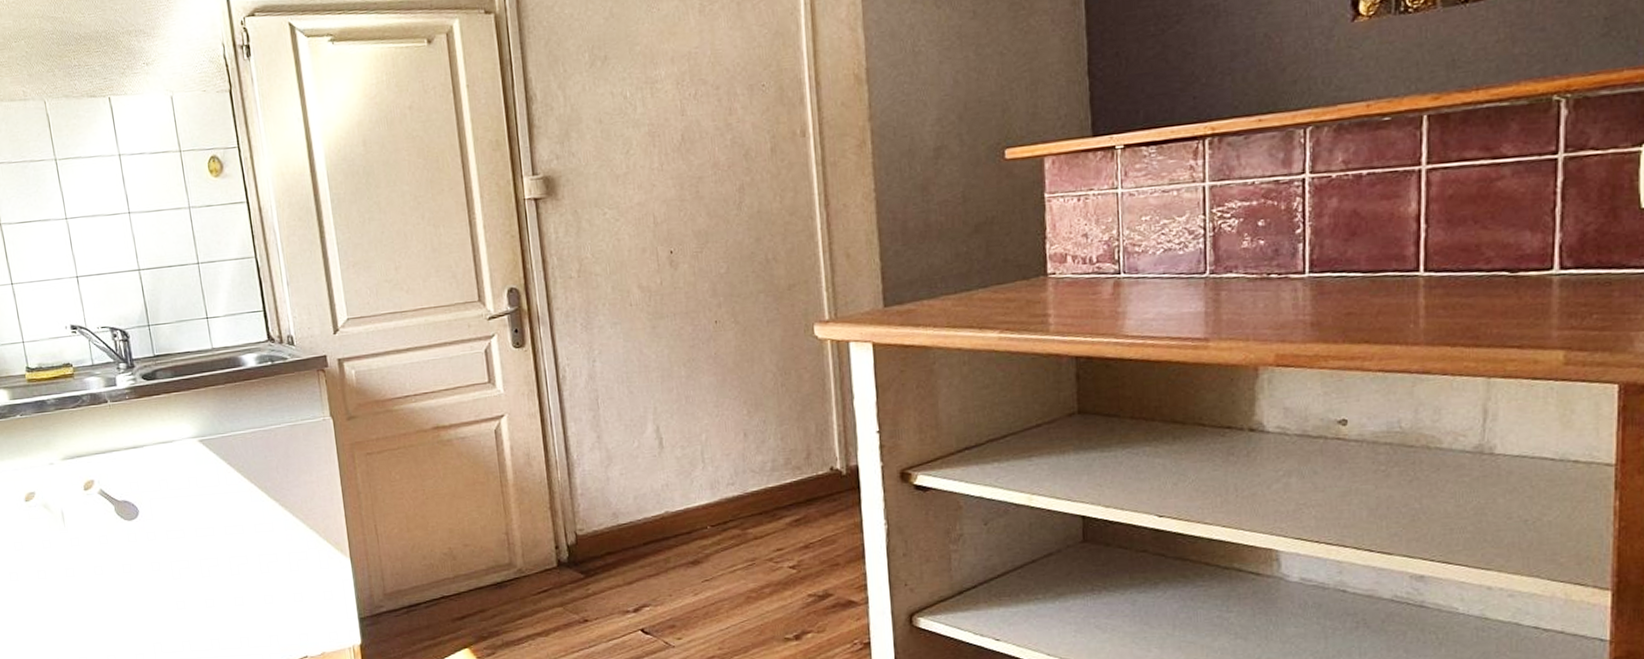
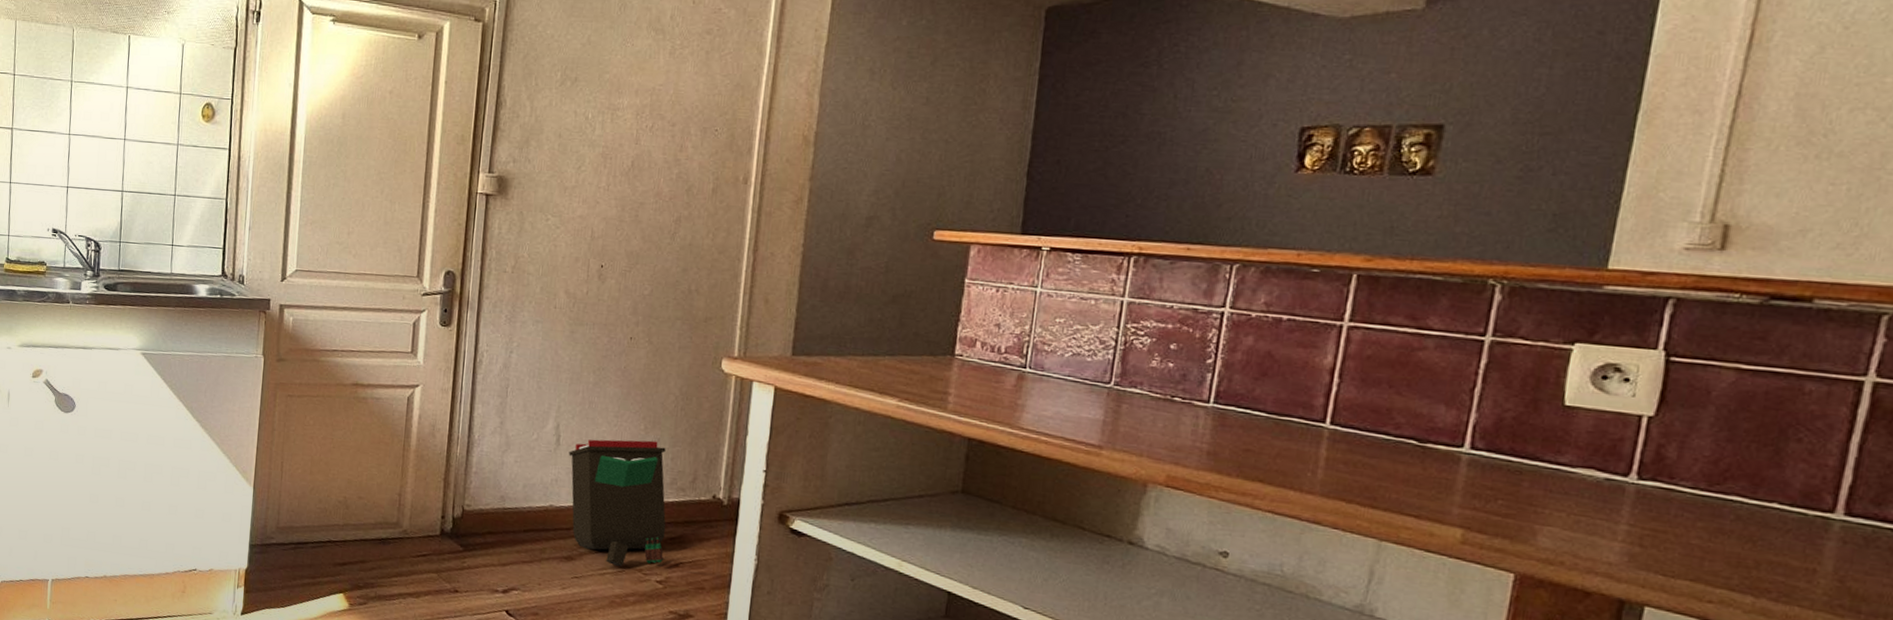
trash can: none [674,423,792,561] -> present [568,439,666,567]

